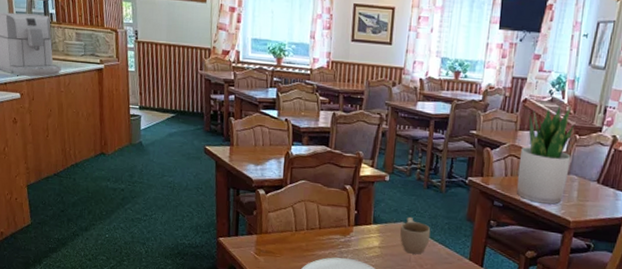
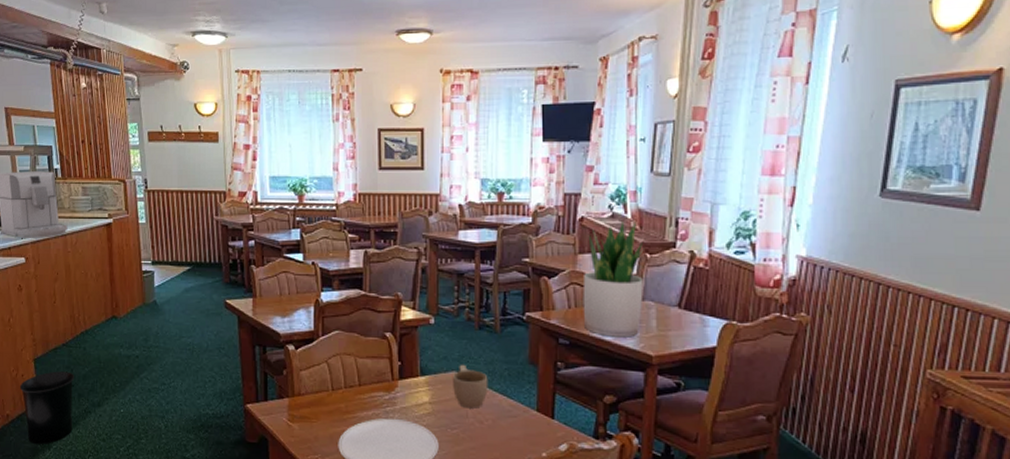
waste bin: none [14,197,64,260] -> present [20,371,74,444]

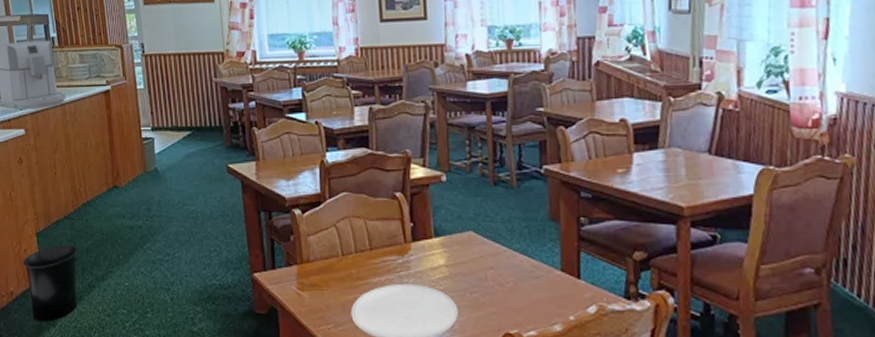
cup: present [453,364,488,409] -> none [469,223,508,270]
planter: present [582,222,644,338] -> none [603,64,669,188]

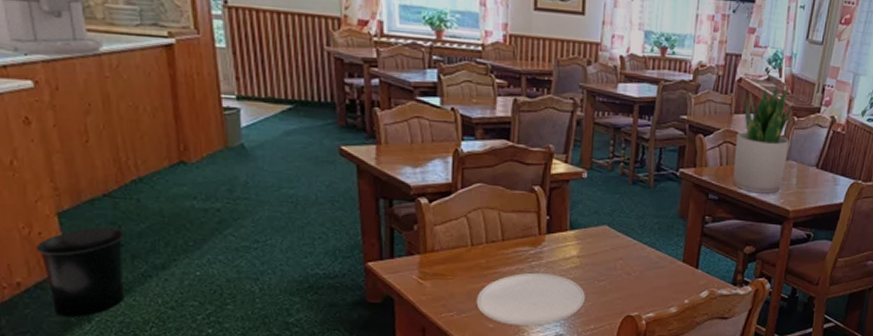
planter: none [603,64,669,188] -> present [733,85,793,194]

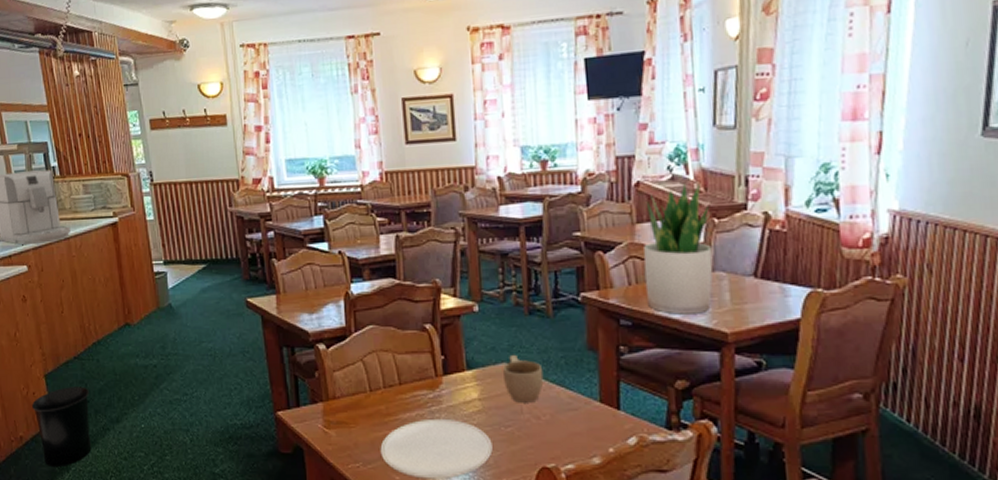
cup: none [603,218,639,261] -> present [503,354,544,403]

